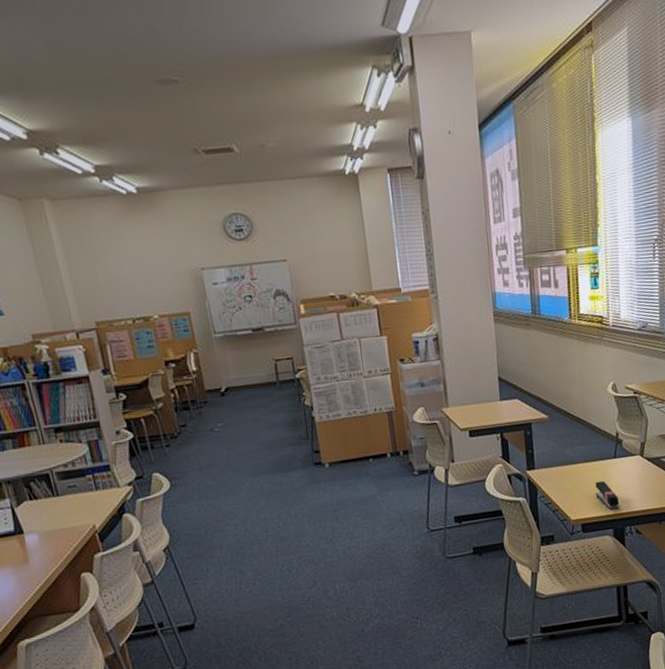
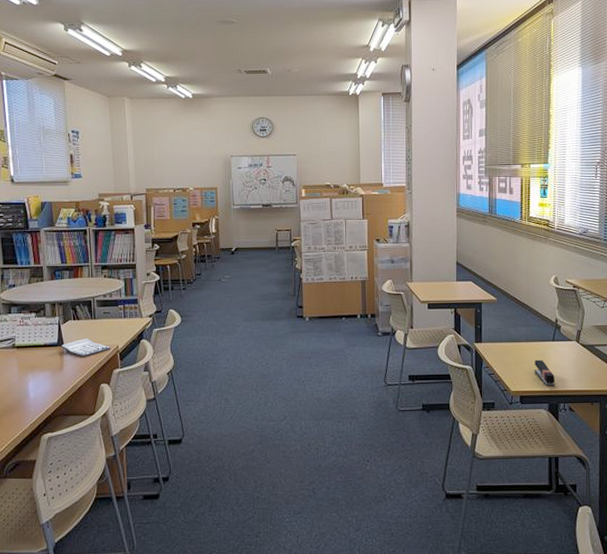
calculator: none [19,520,86,544] -> present [61,338,111,357]

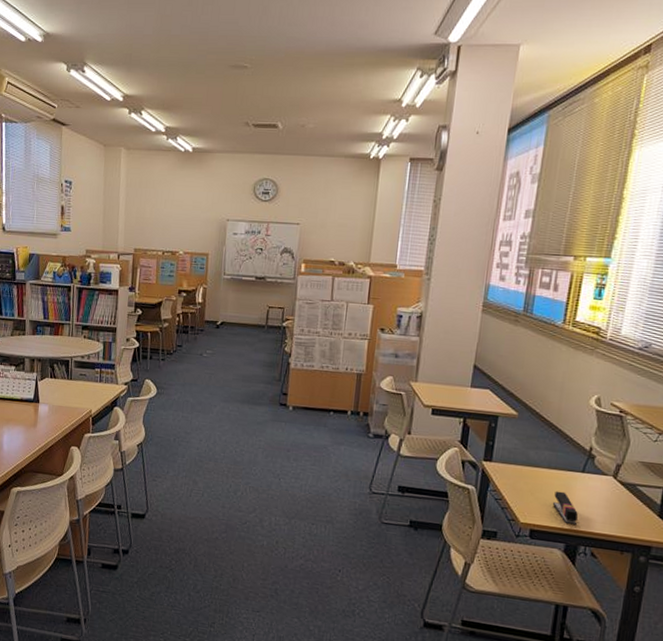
calculator: present [61,338,111,357] -> none [36,398,84,417]

